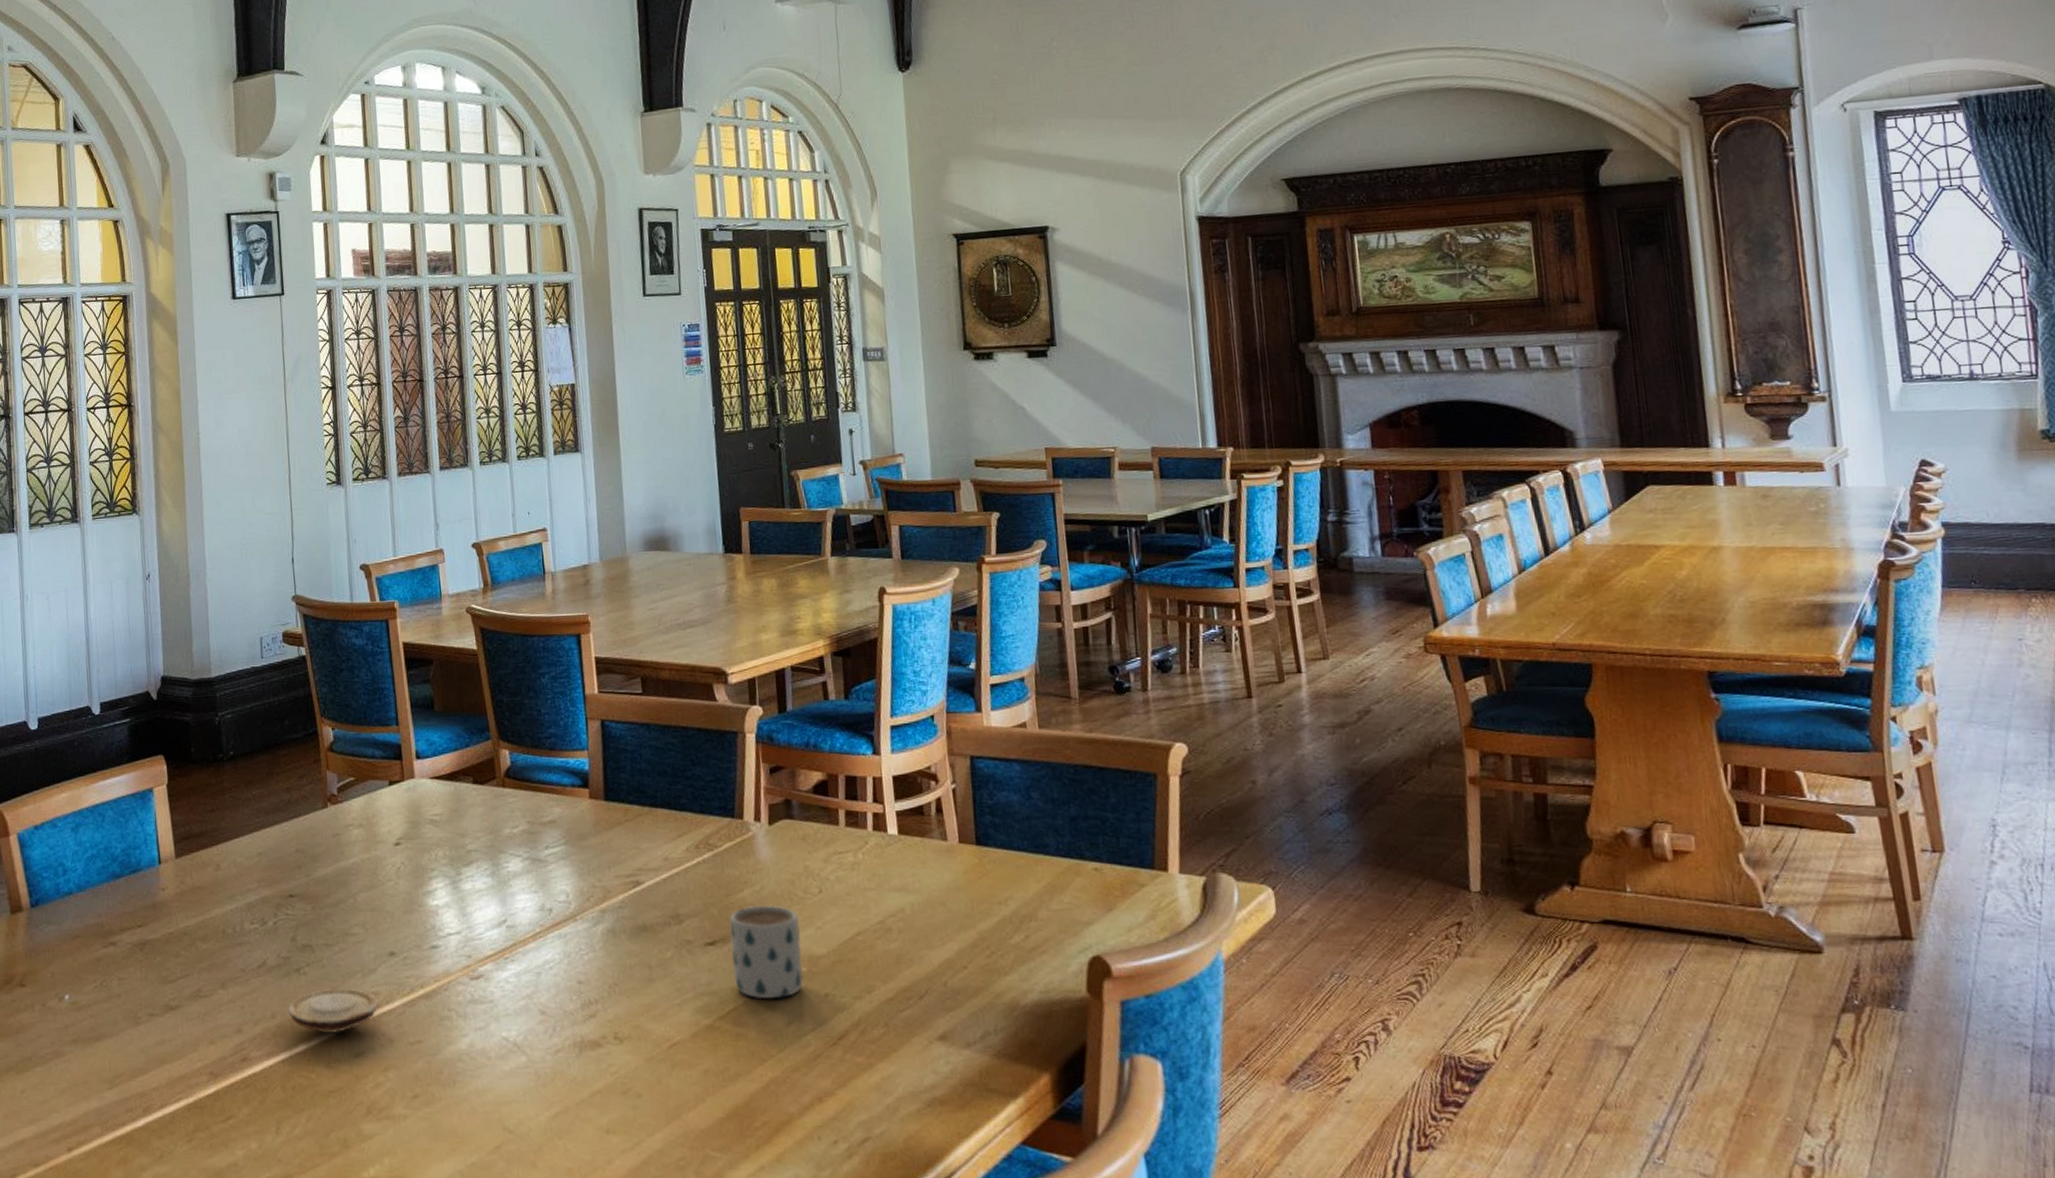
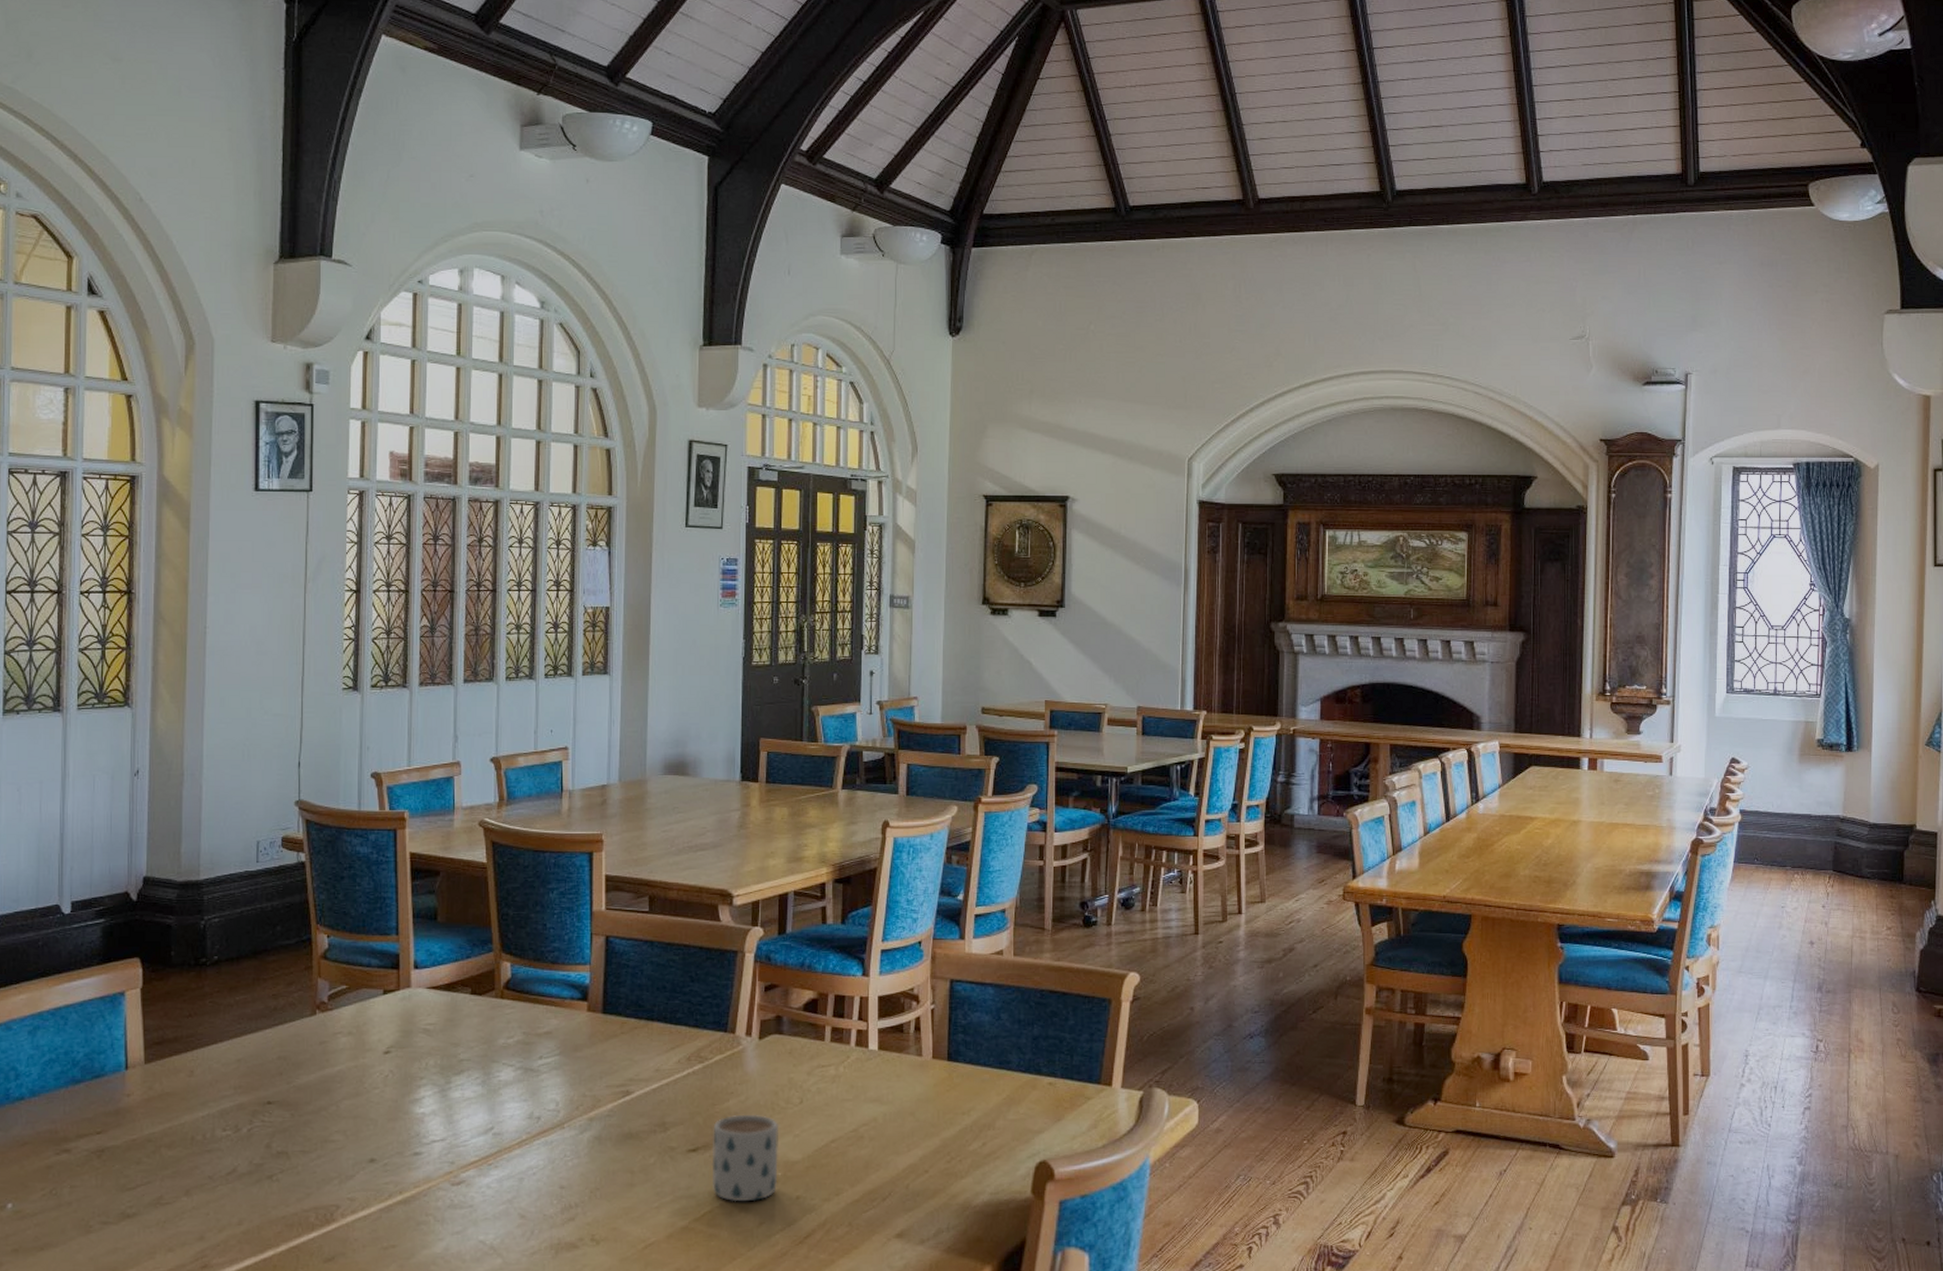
wood slice: present [288,989,378,1034] -> none [257,1195,353,1240]

